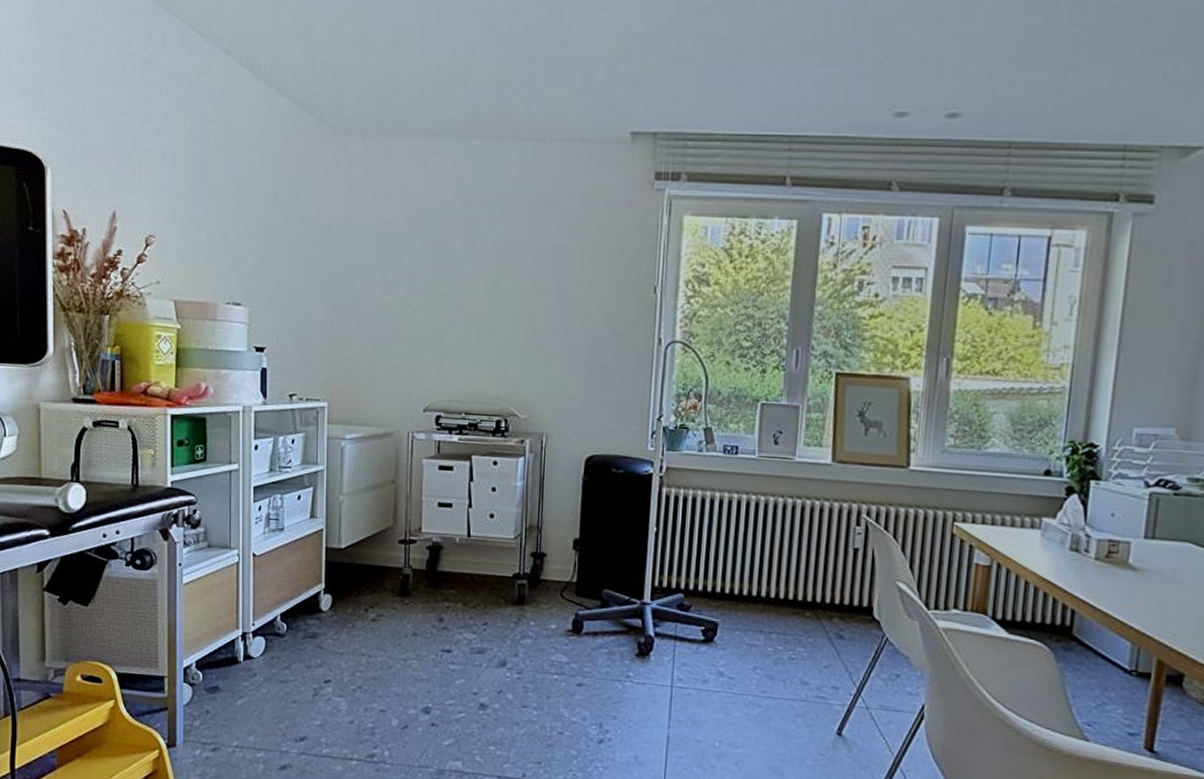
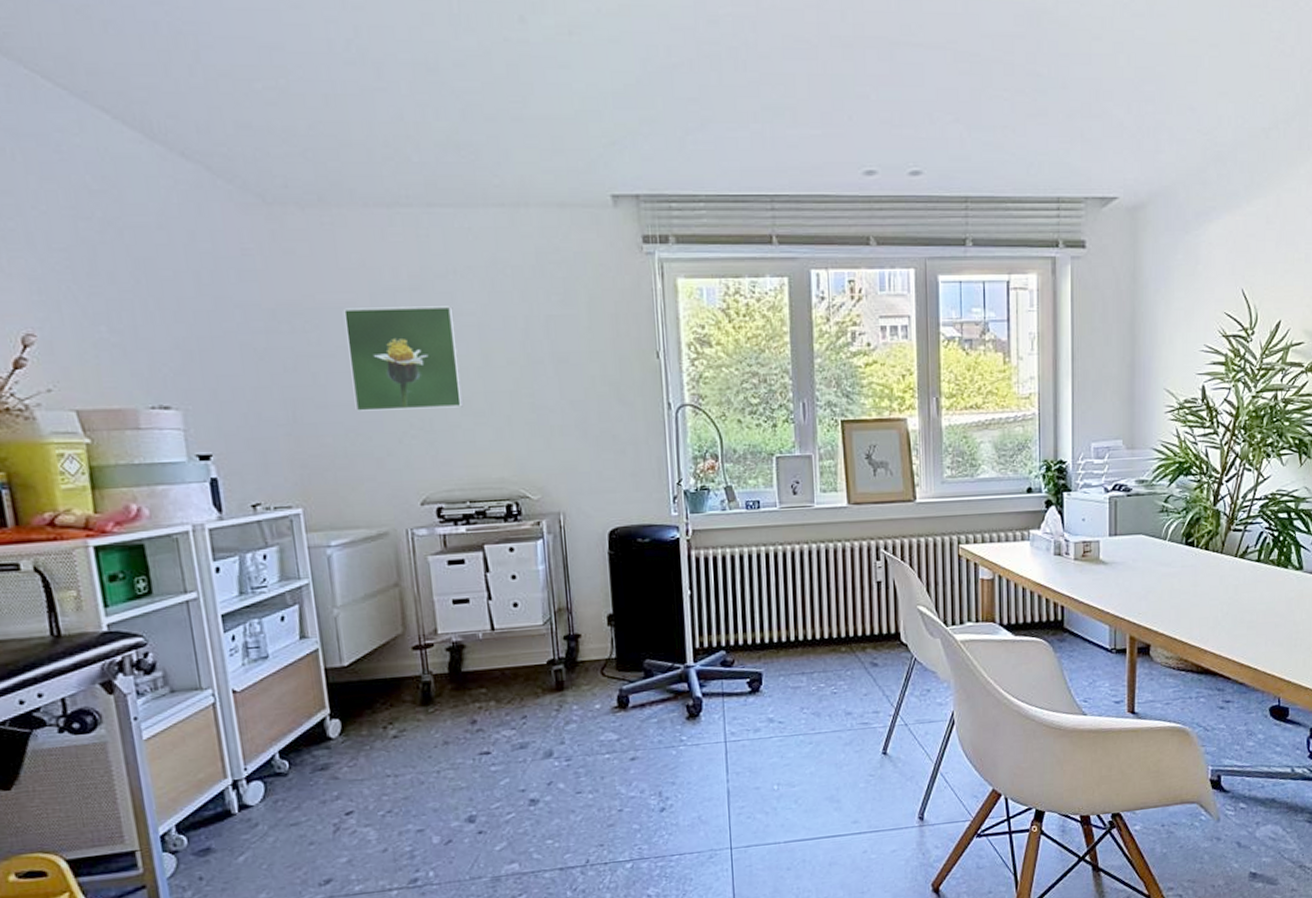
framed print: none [381,228,474,325] -> present [344,306,464,411]

